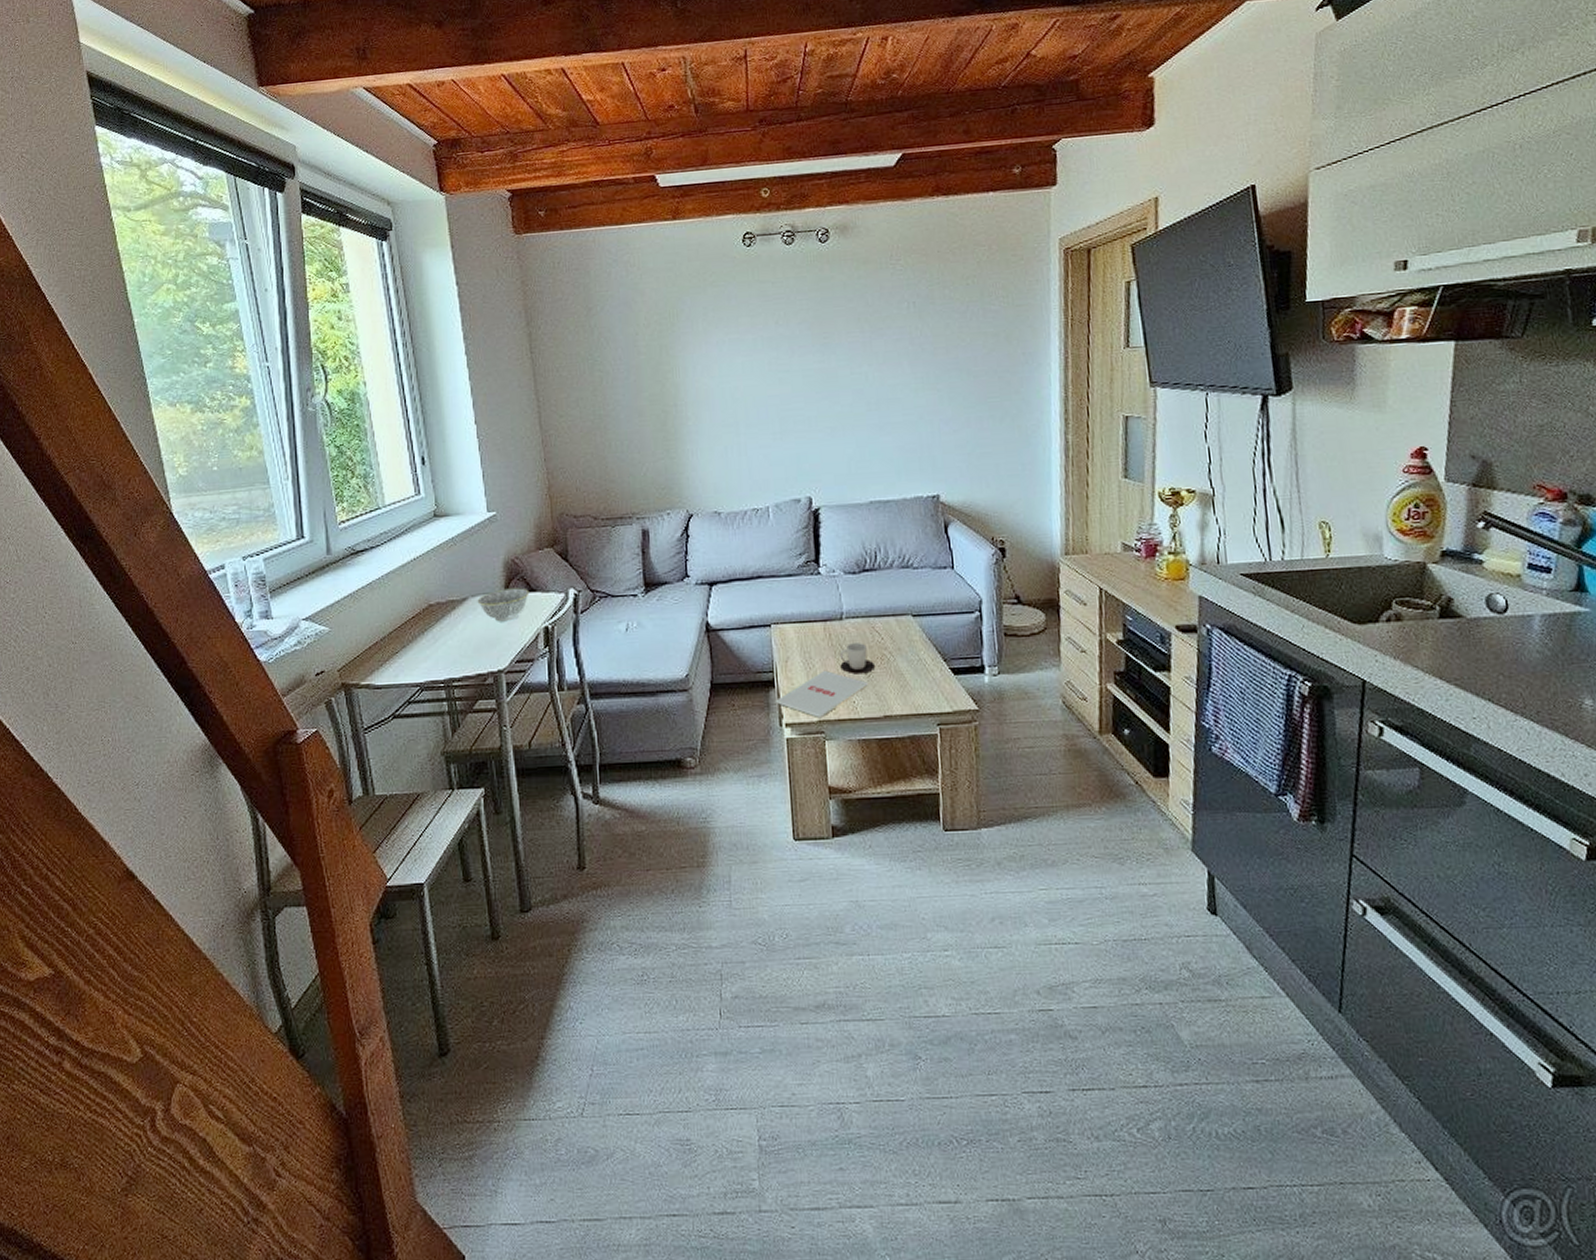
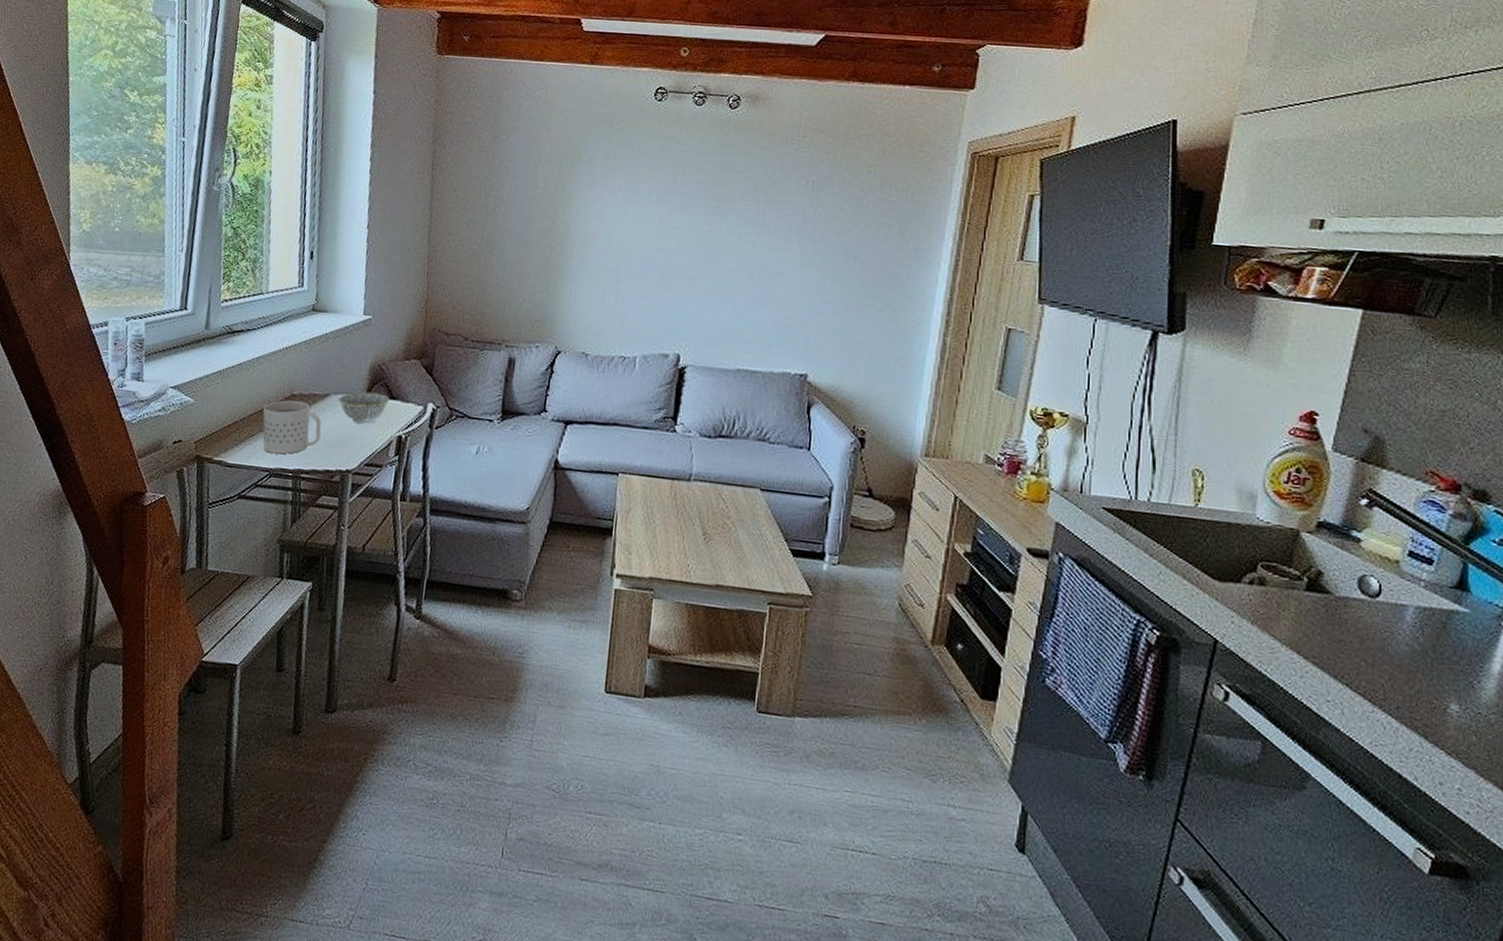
mug: none [401,610,466,668] -> present [262,400,322,455]
magazine: present [774,670,868,719] -> none [609,527,705,576]
cup: present [839,643,875,674] -> none [680,506,715,539]

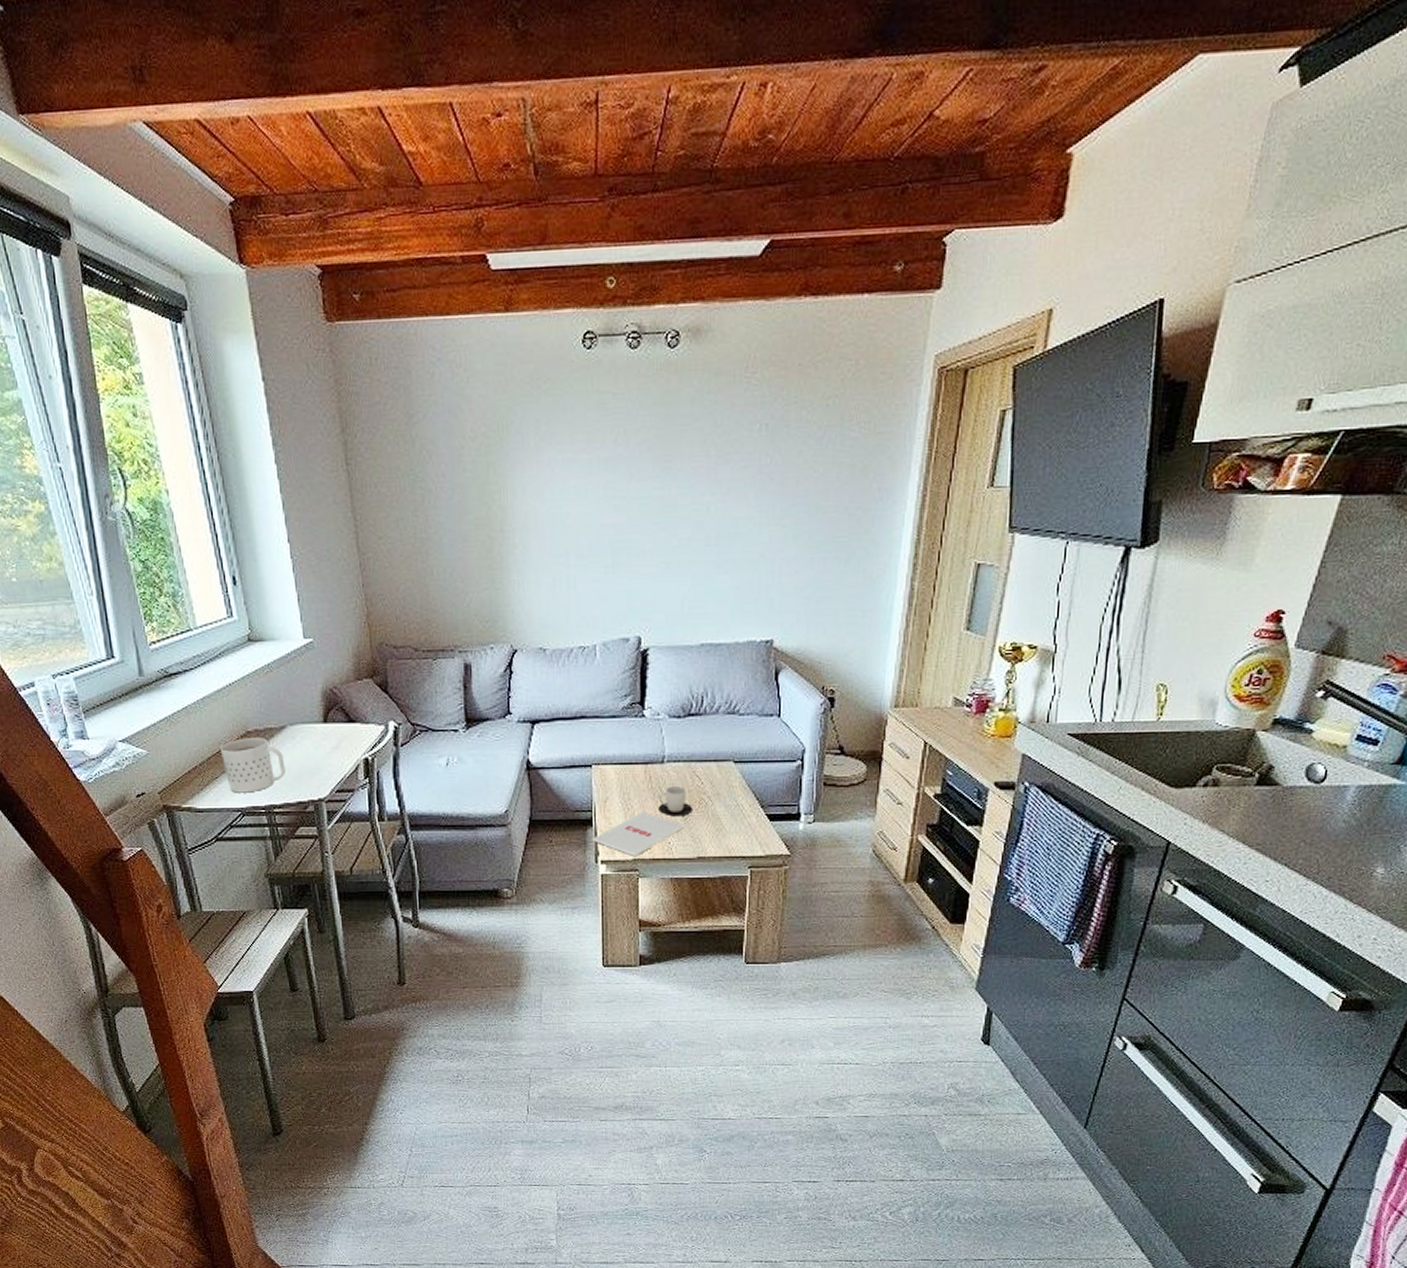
bowl: present [338,392,390,425] -> none [296,718,349,752]
magazine: none [609,527,705,576] -> present [592,811,684,857]
cup: none [680,506,715,539] -> present [658,786,692,817]

